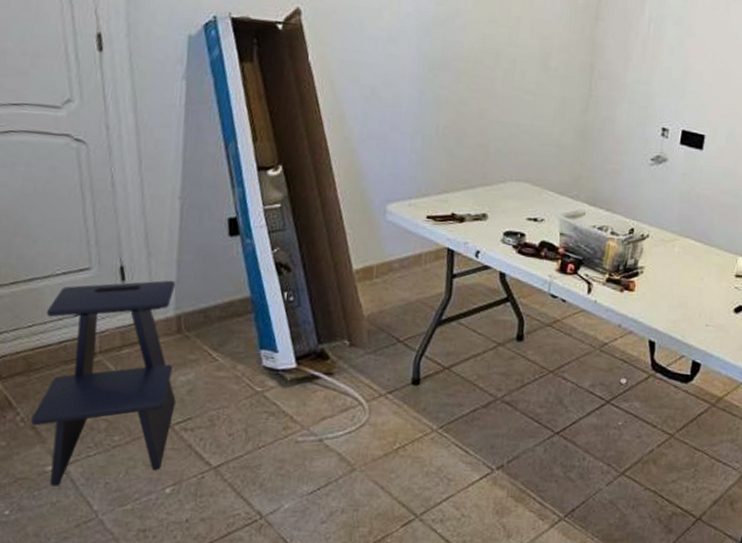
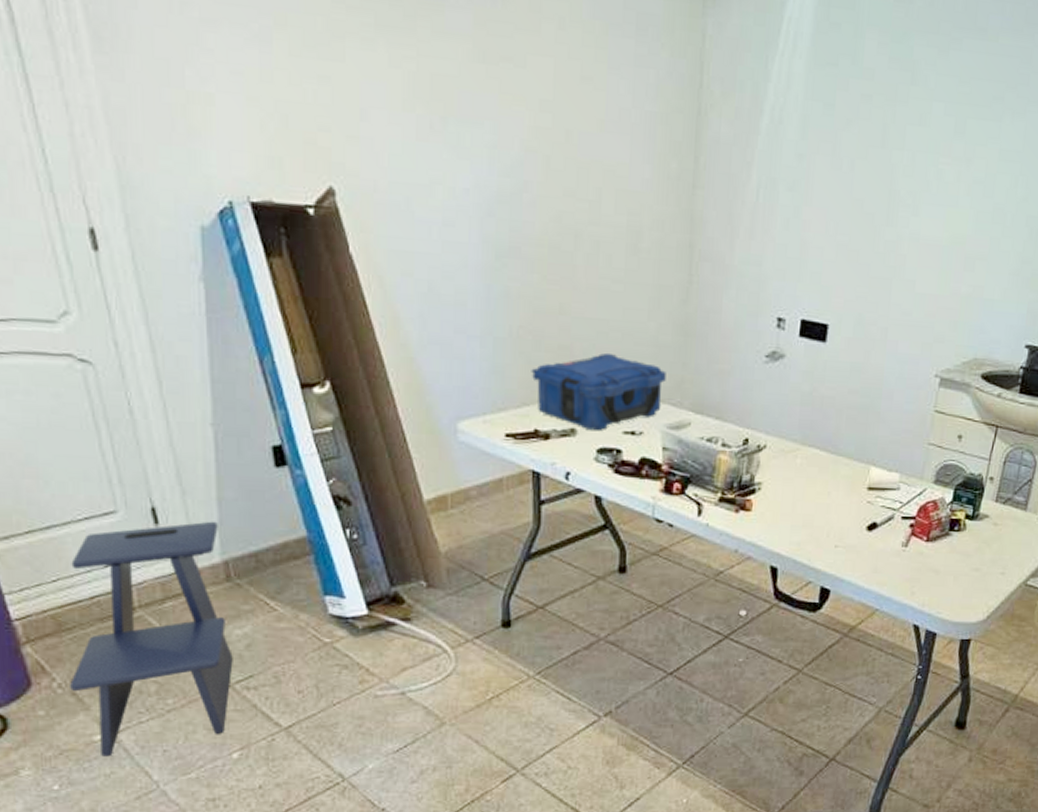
toolbox: none [452,151,566,216] -> present [531,352,666,430]

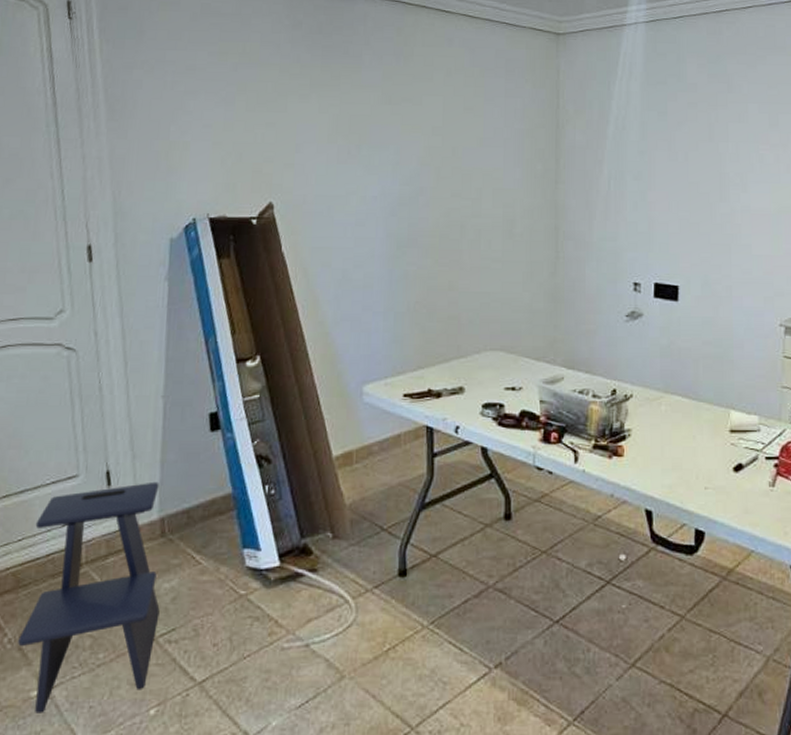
toolbox: present [531,352,666,430] -> none [425,320,540,387]

